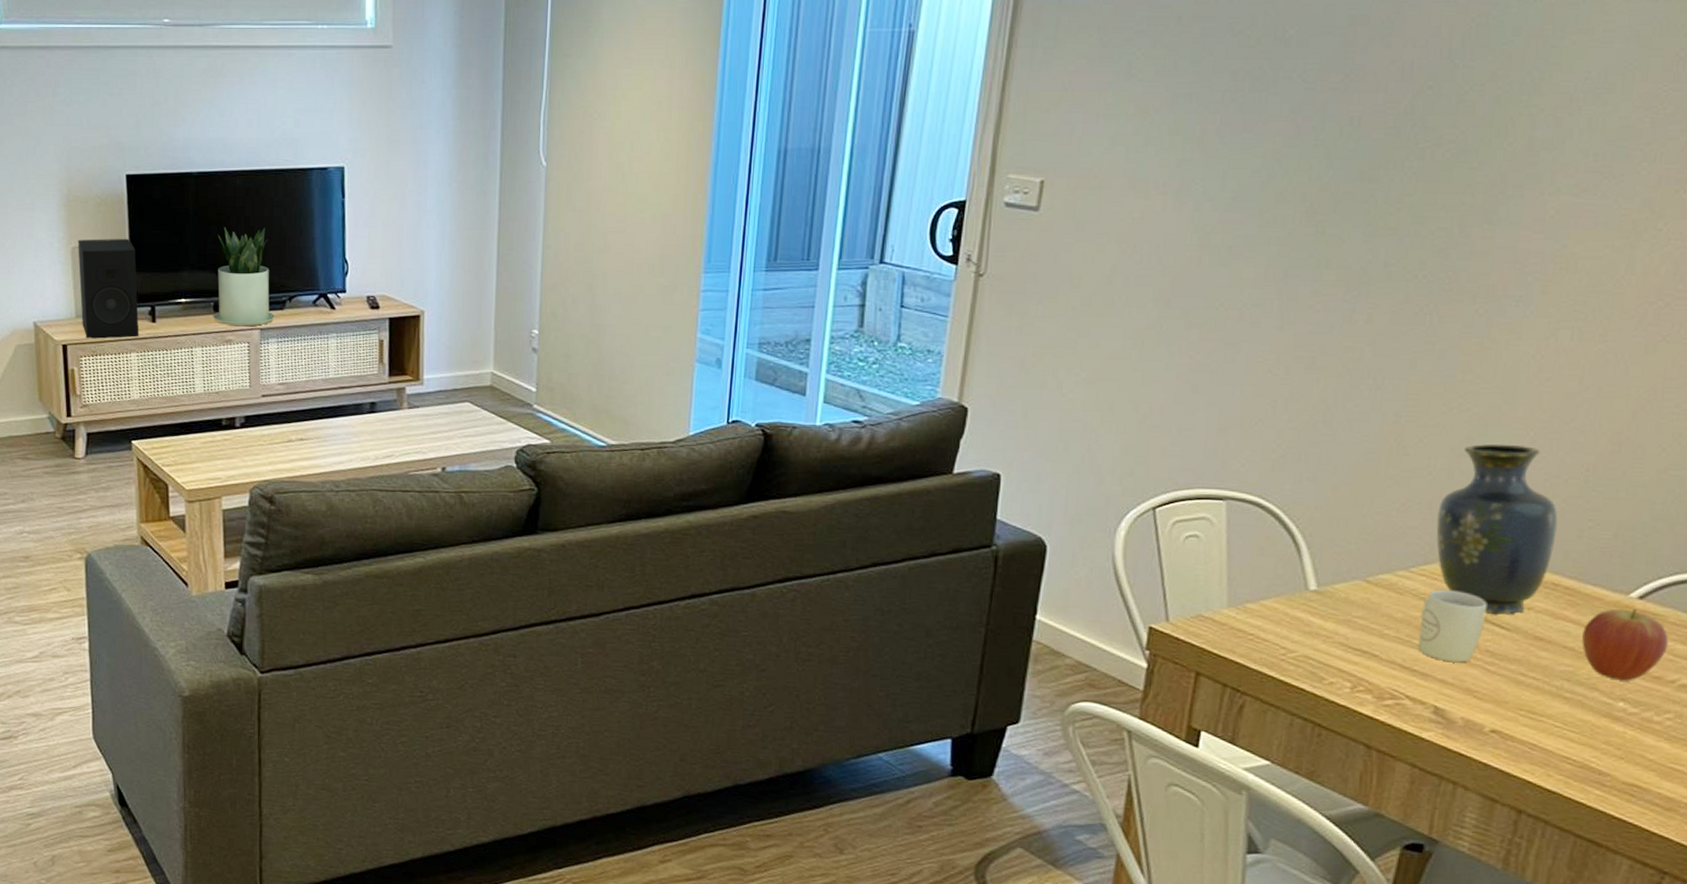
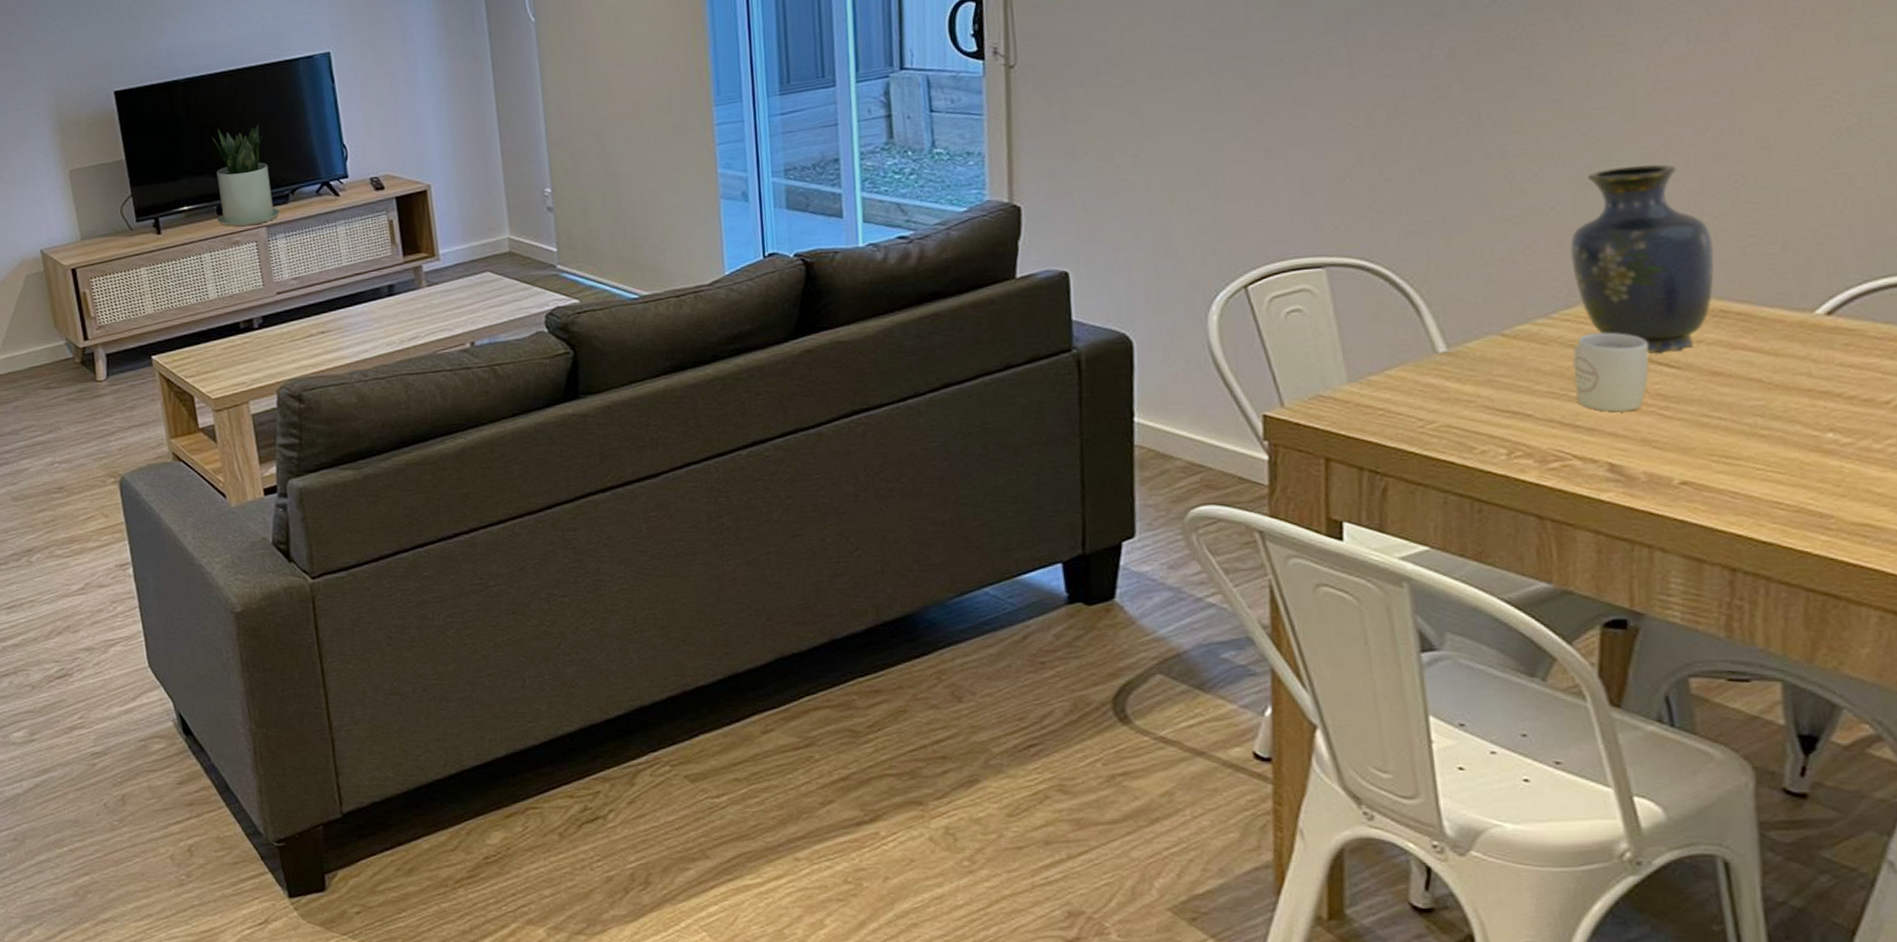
speaker: present [78,238,139,339] -> none [74,154,146,259]
fruit: present [1582,608,1669,680] -> none [1767,326,1873,408]

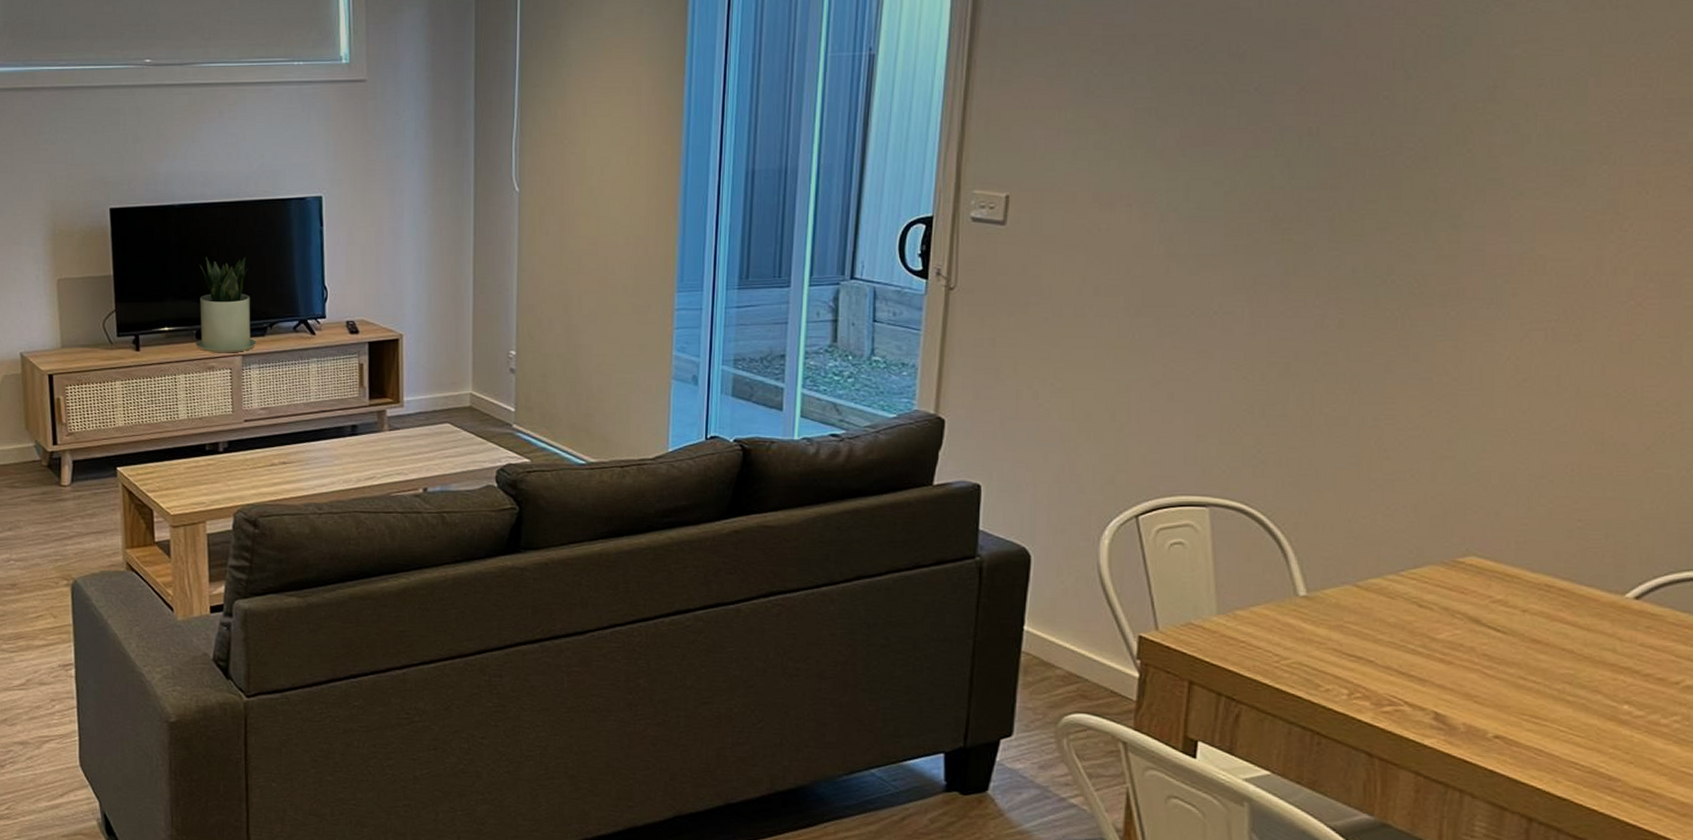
vase: present [1570,164,1715,354] -> none [1423,445,1546,619]
mug: present [1572,332,1650,413] -> none [1413,593,1481,667]

